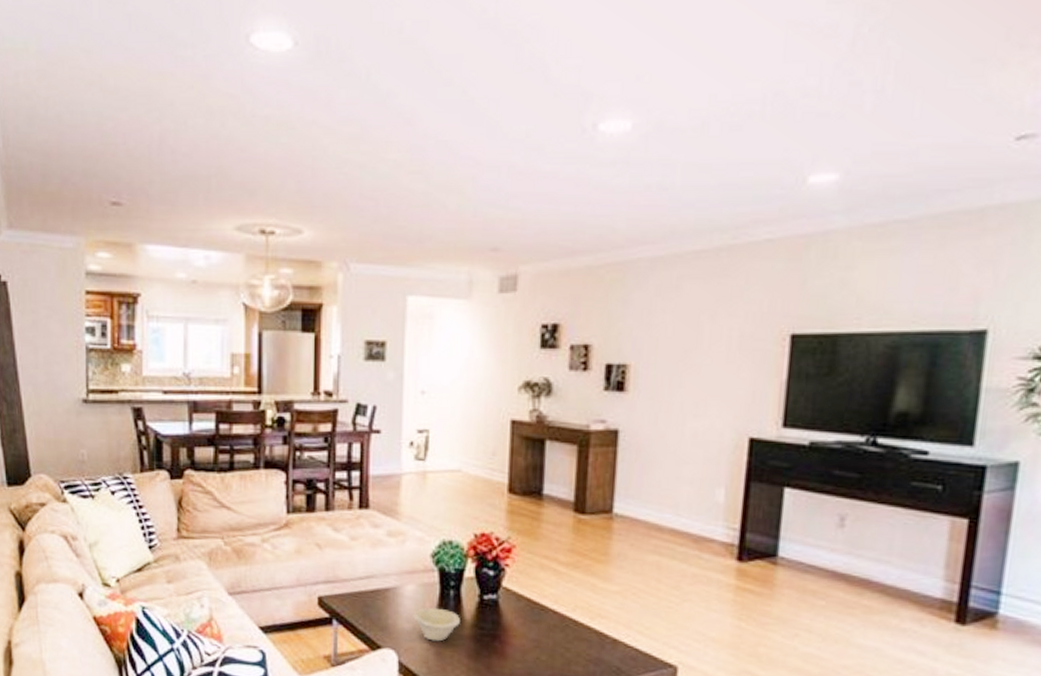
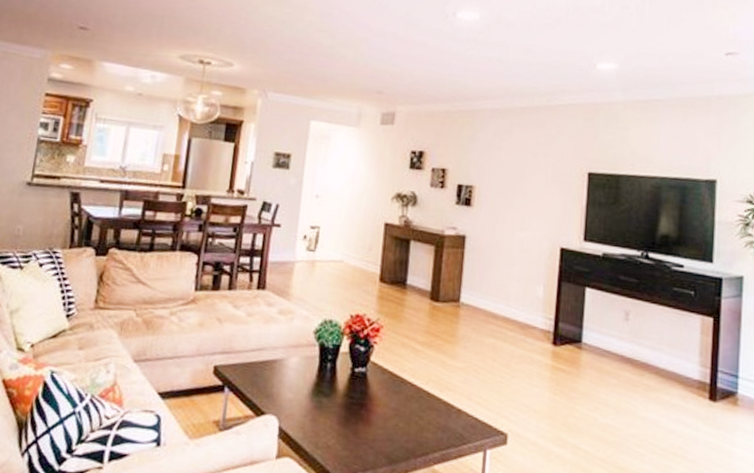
bowl: present [413,607,460,642] -> none [294,377,334,409]

